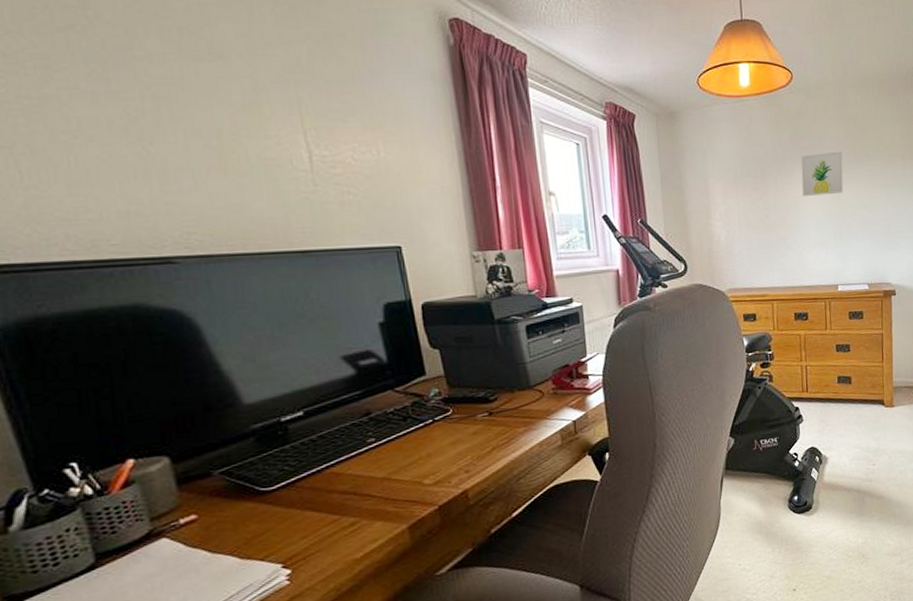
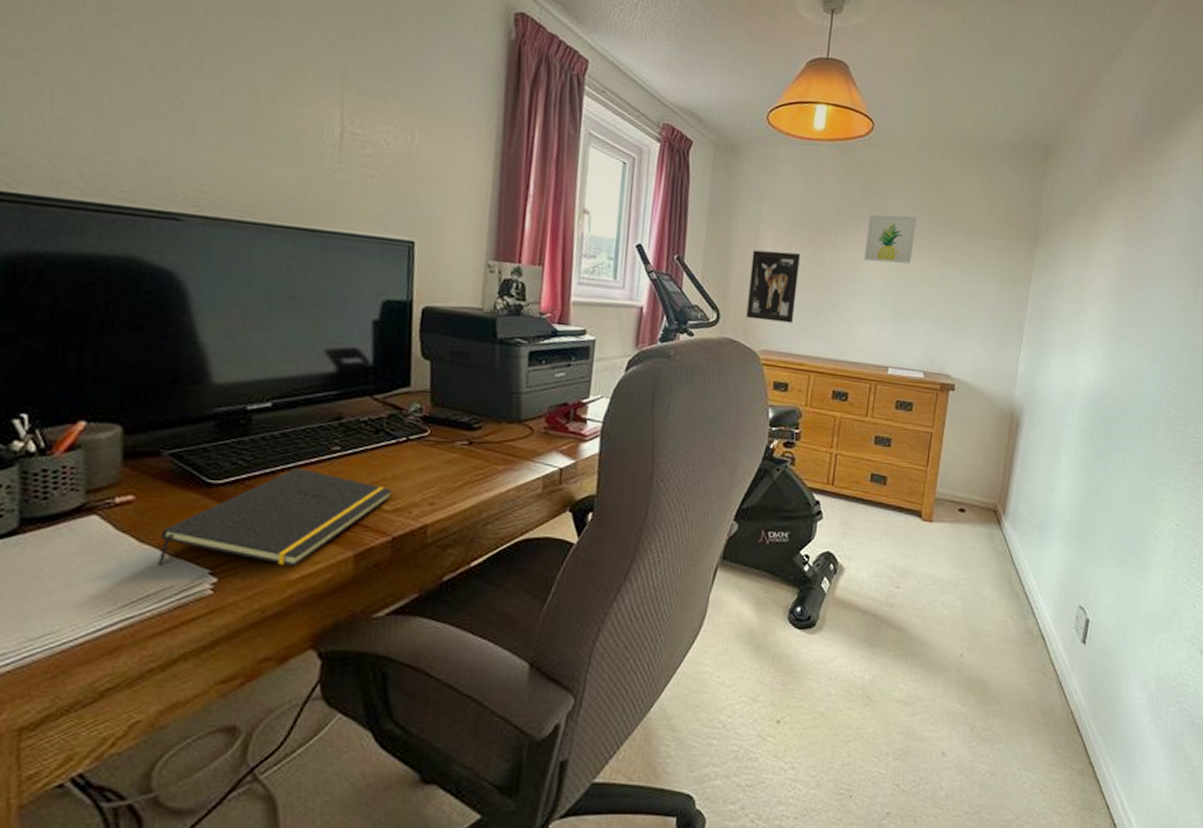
notepad: none [229,462,430,570] -> present [157,467,392,566]
wall art: none [706,199,751,264] -> present [746,250,800,323]

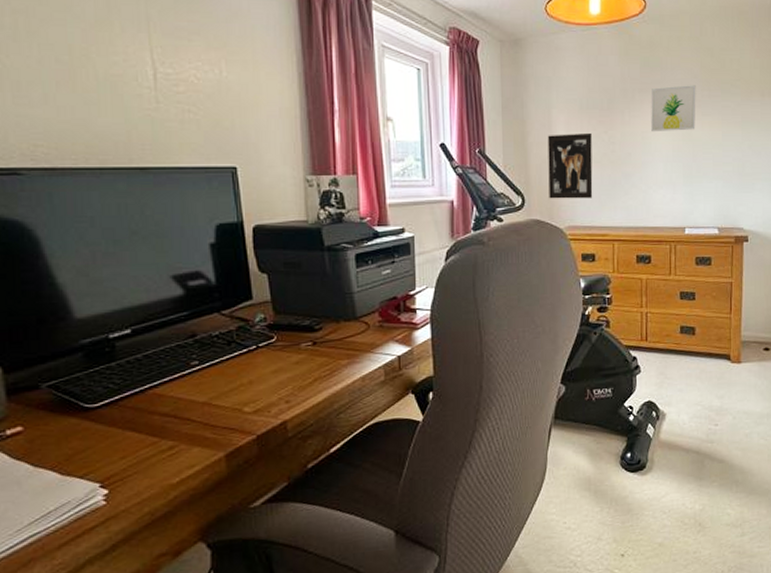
notepad: present [157,467,392,566] -> none [51,384,250,485]

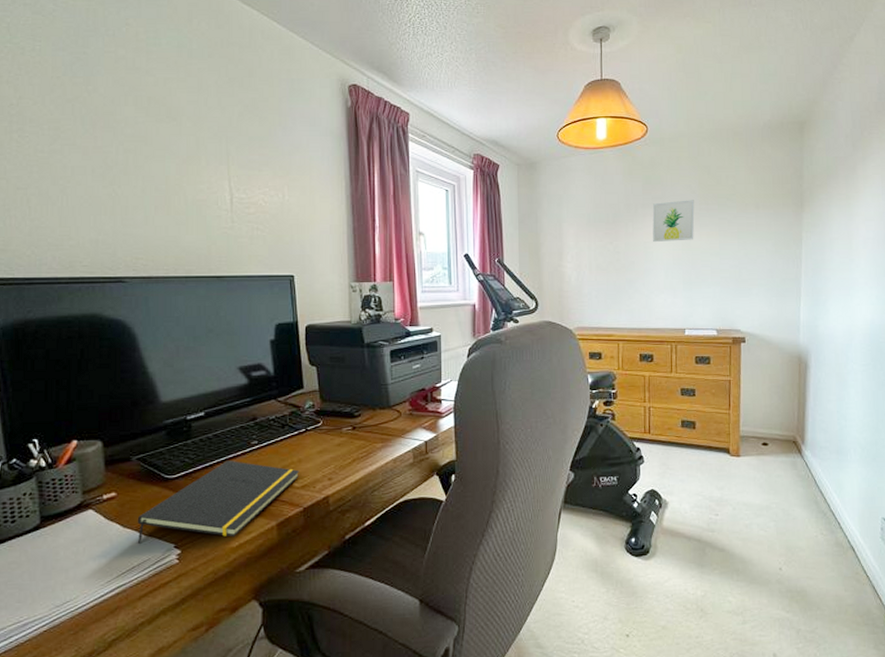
notepad: none [51,384,250,485] -> present [137,460,299,544]
wall art: present [547,132,593,199] -> none [559,243,600,303]

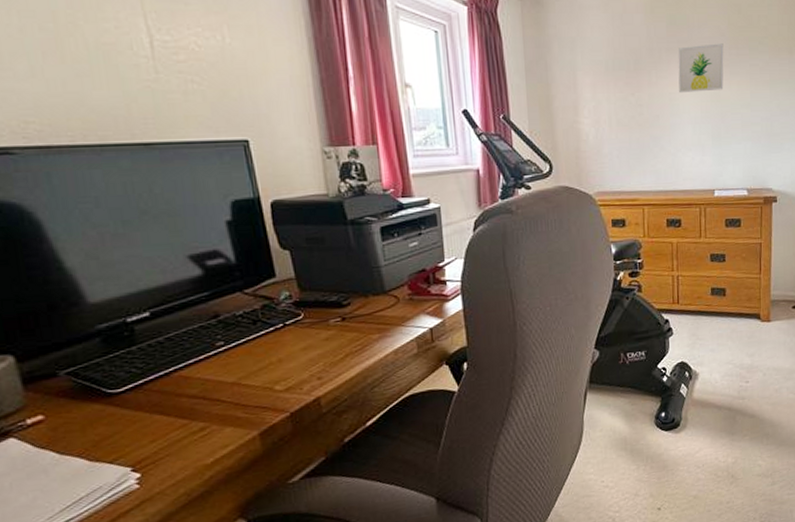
notepad: present [137,460,299,544] -> none [77,366,281,472]

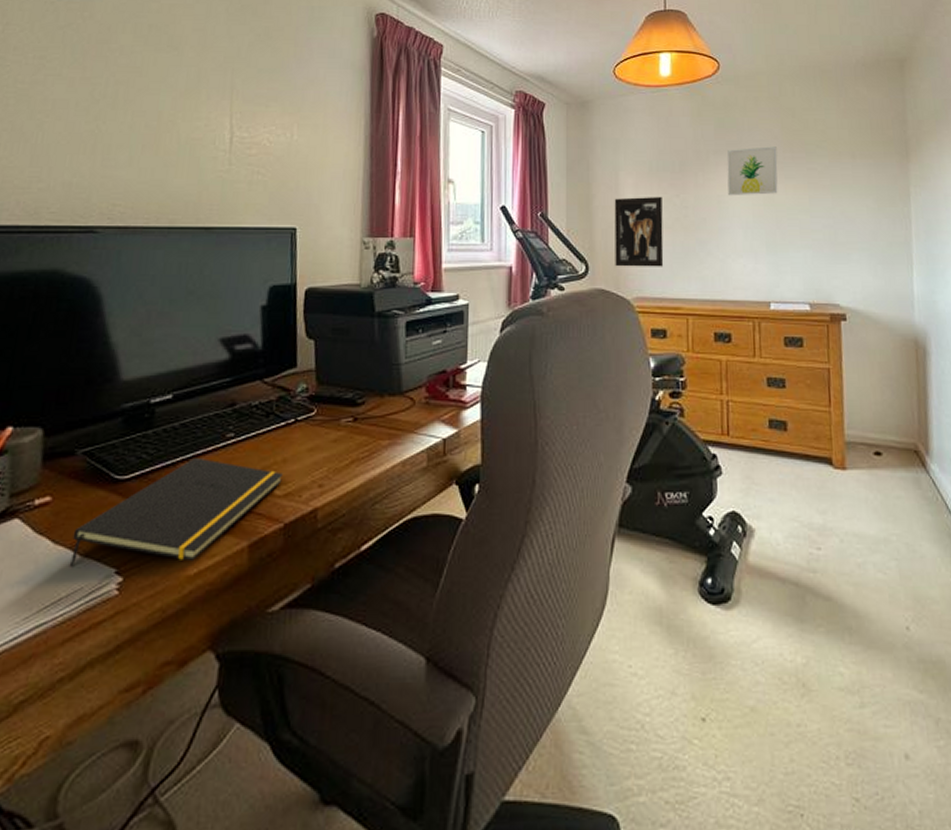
notepad: none [77,366,281,472] -> present [69,457,283,567]
wall art: none [573,95,622,165] -> present [614,196,664,267]

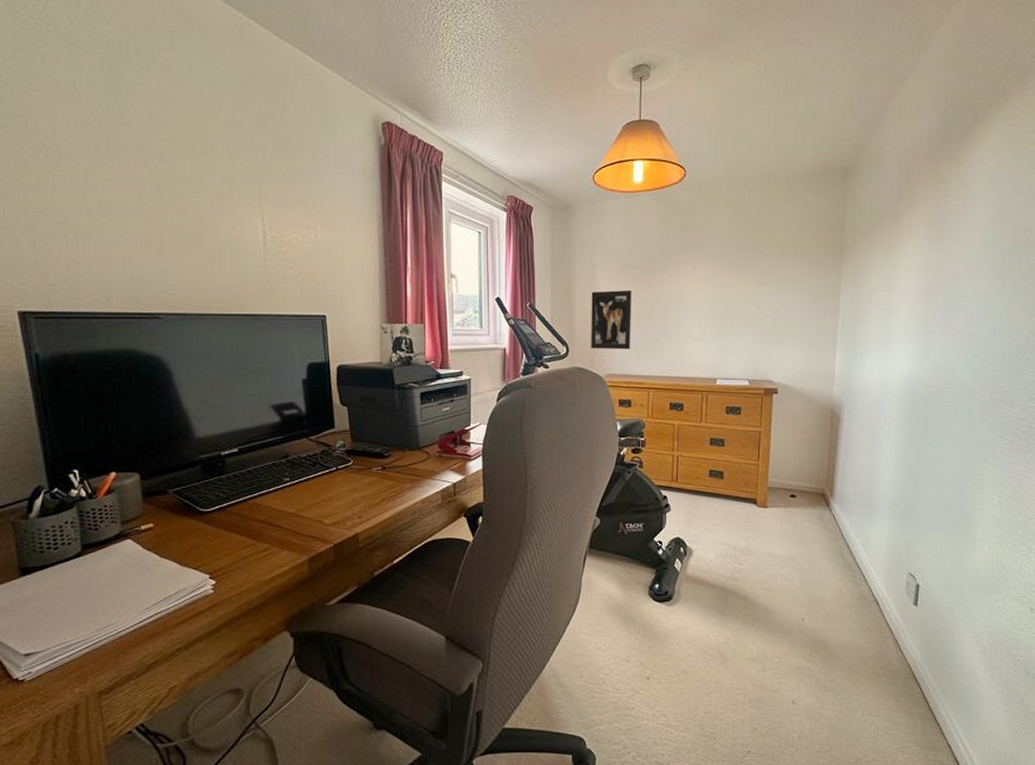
notepad: present [69,457,283,567] -> none [174,495,330,573]
wall art: present [727,146,778,196] -> none [687,247,731,290]

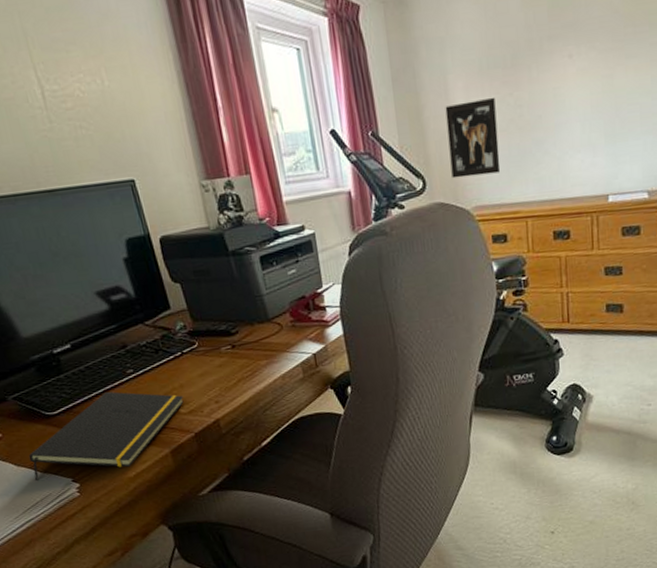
notepad: none [174,495,330,573] -> present [28,391,184,481]

